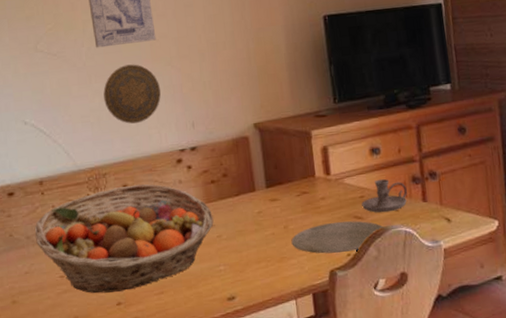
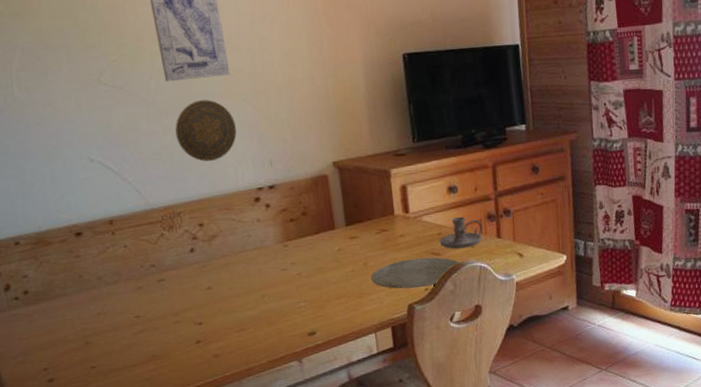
fruit basket: present [34,184,214,294] -> none [105,222,294,333]

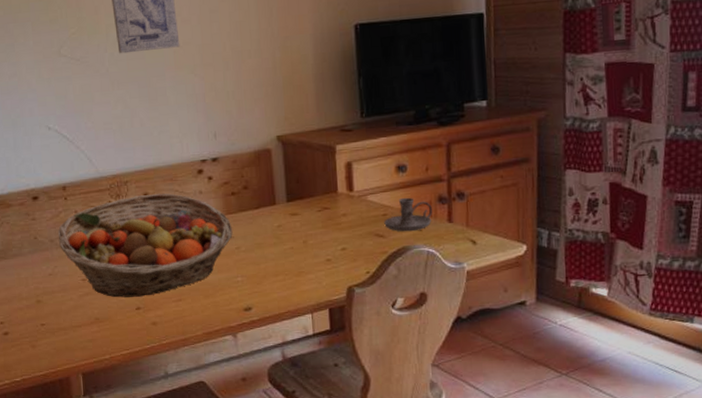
fruit basket: none [105,222,294,333] -> present [57,193,233,298]
decorative plate: present [175,99,237,162] -> none [126,71,183,132]
plate: present [371,257,462,289] -> none [310,238,407,271]

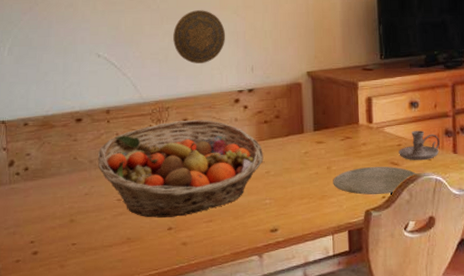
decorative plate: none [126,71,183,132] -> present [173,10,225,64]
plate: none [310,238,407,271] -> present [333,166,418,195]

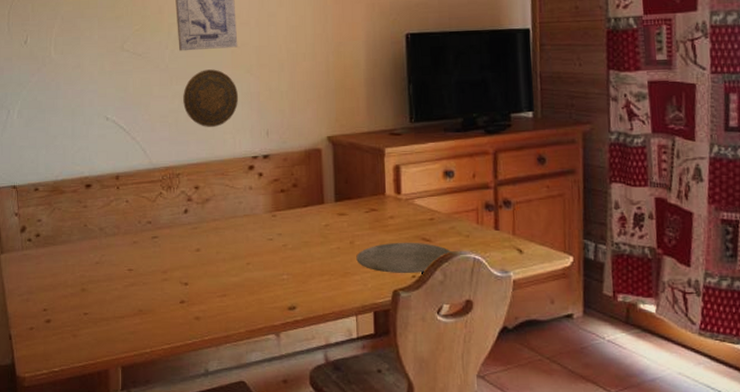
fruit basket: present [97,119,264,218] -> none [107,187,281,290]
candle holder: present [398,130,440,161] -> none [431,202,479,237]

